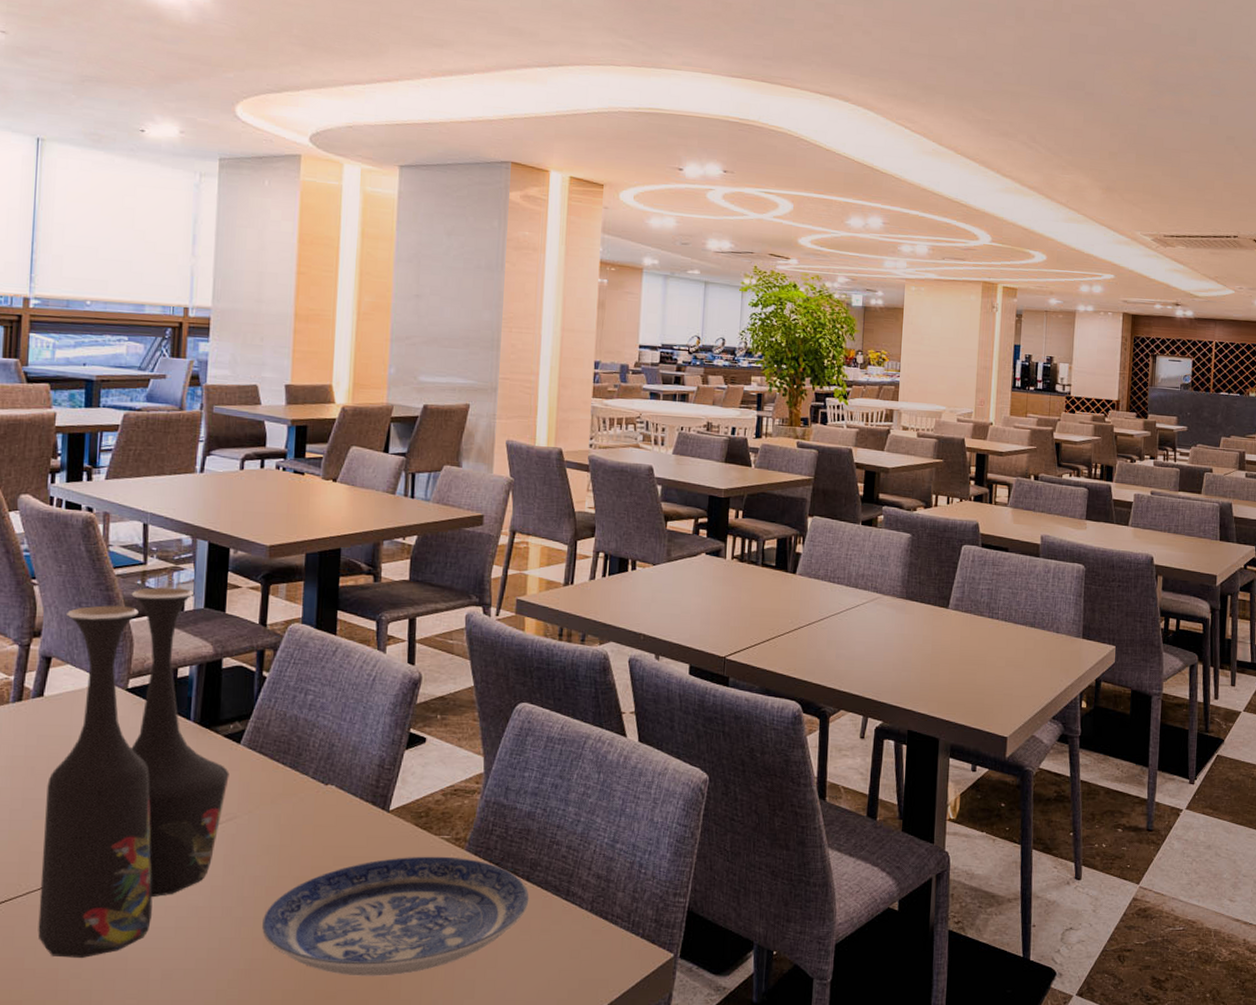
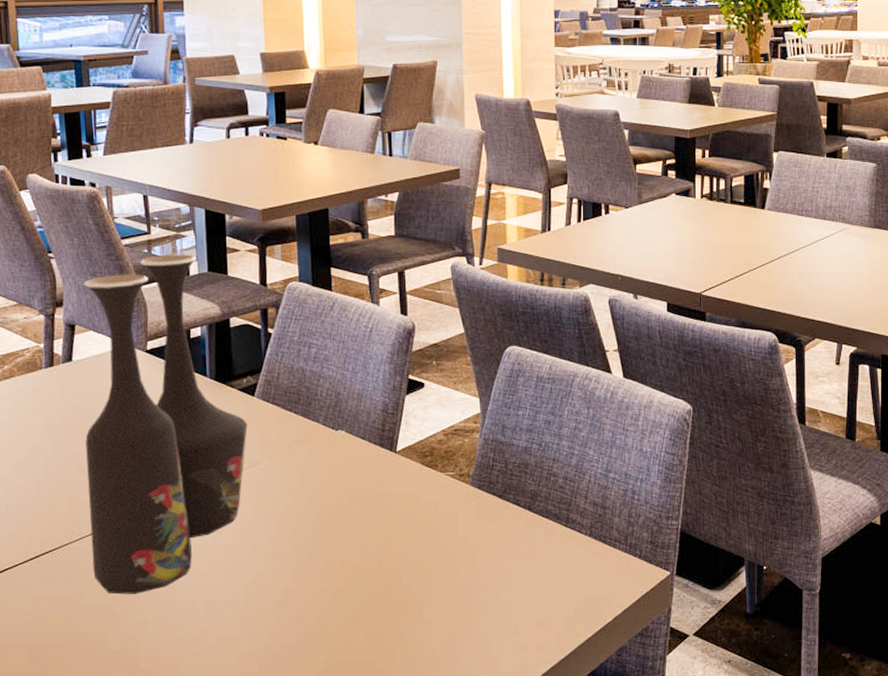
plate: present [262,856,530,976] -> none [291,491,532,602]

